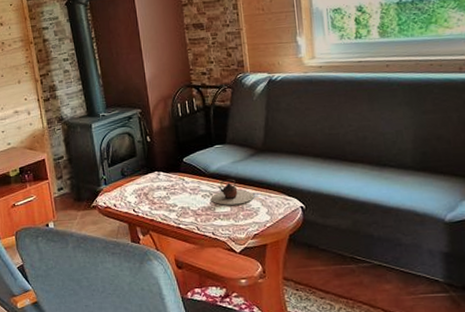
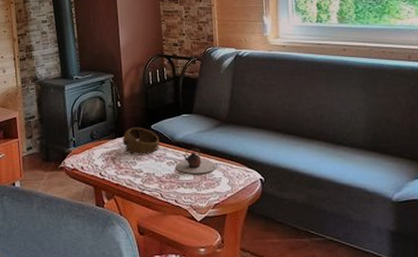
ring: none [154,161,193,189] -> present [123,127,160,154]

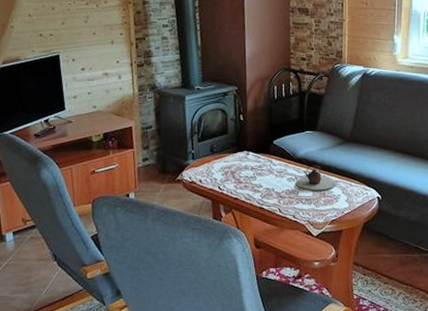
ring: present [123,127,160,154] -> none [243,142,282,170]

